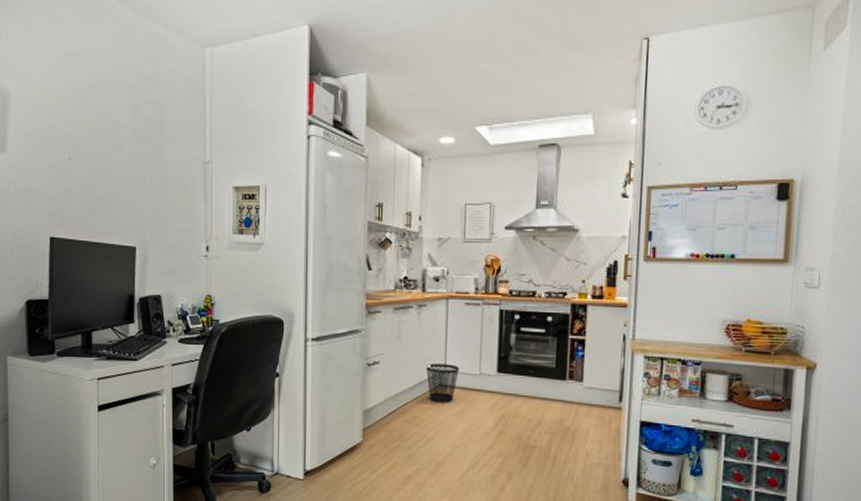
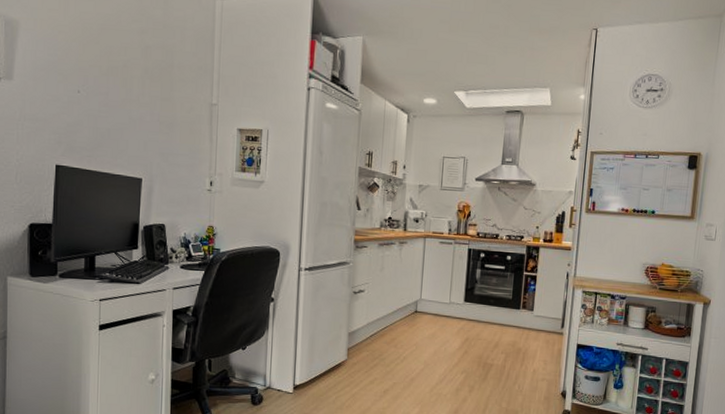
wastebasket: present [426,363,459,403] -> none [404,293,433,327]

